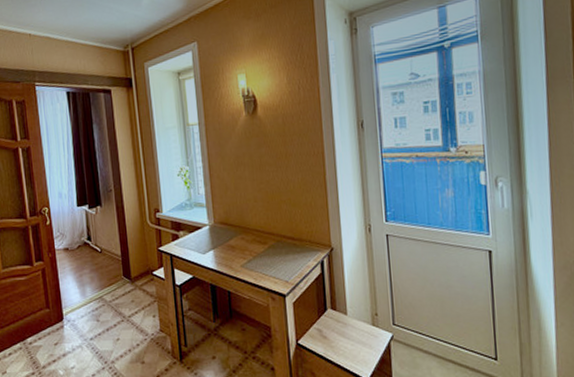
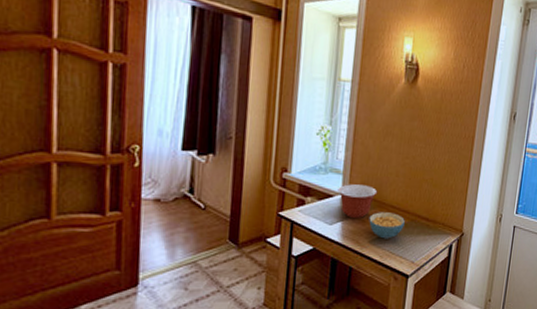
mixing bowl: none [204,214,241,245] -> present [337,184,378,218]
cereal bowl: none [237,236,272,262] -> present [369,212,405,239]

